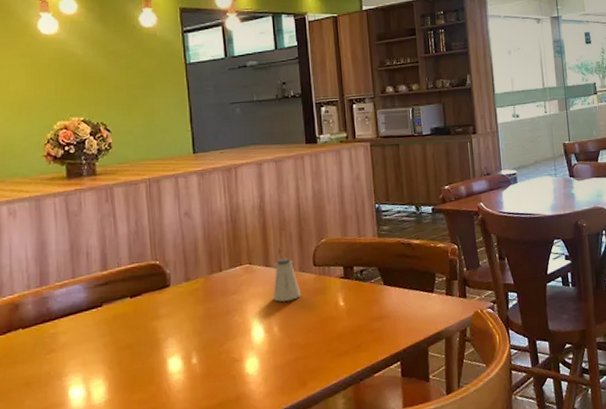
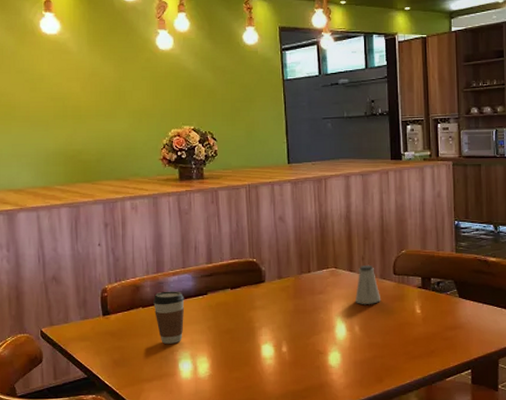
coffee cup: none [36,305,75,369] -> present [153,291,185,344]

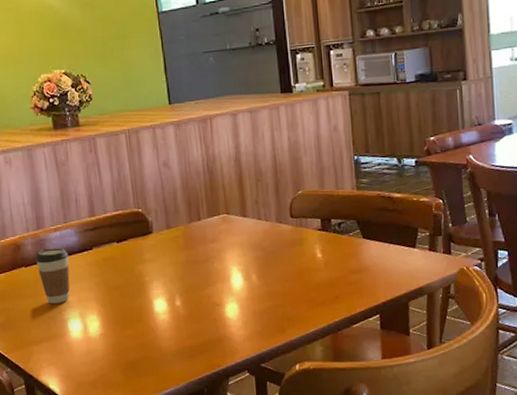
saltshaker: present [355,265,380,304] -> none [250,209,278,251]

